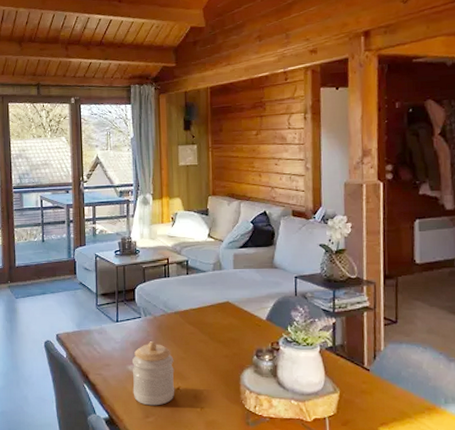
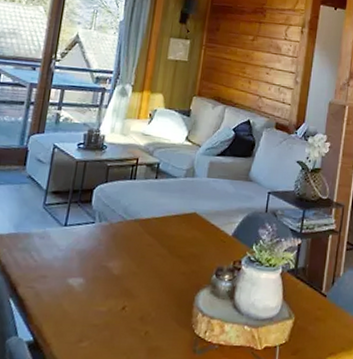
jar: present [131,341,175,406] -> none [68,251,125,328]

